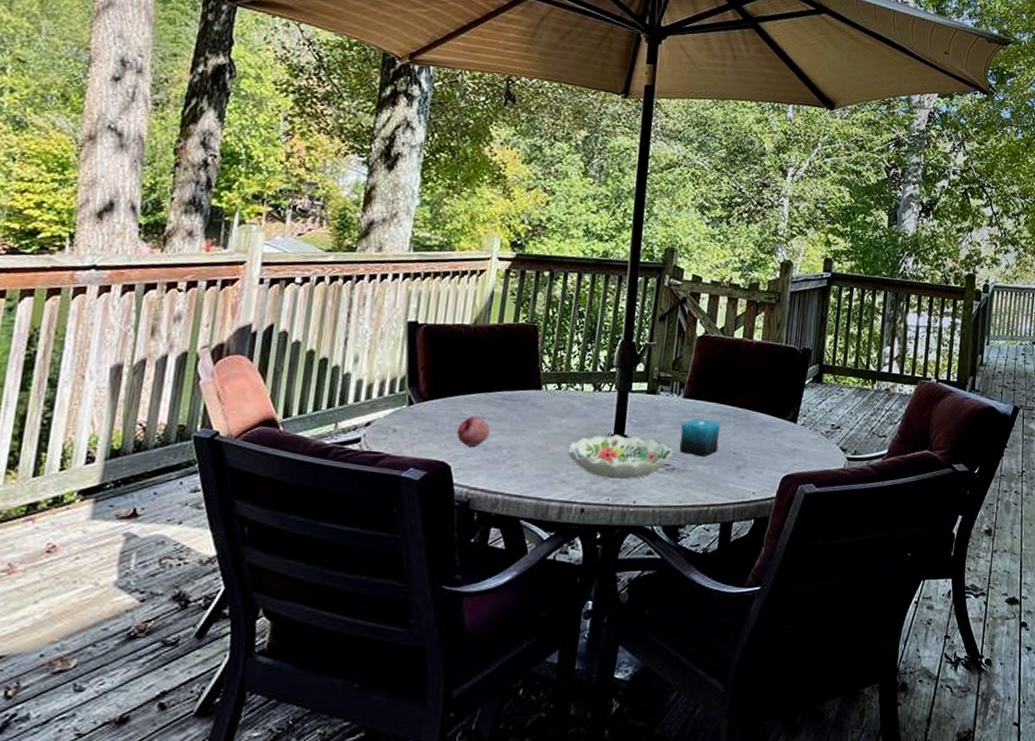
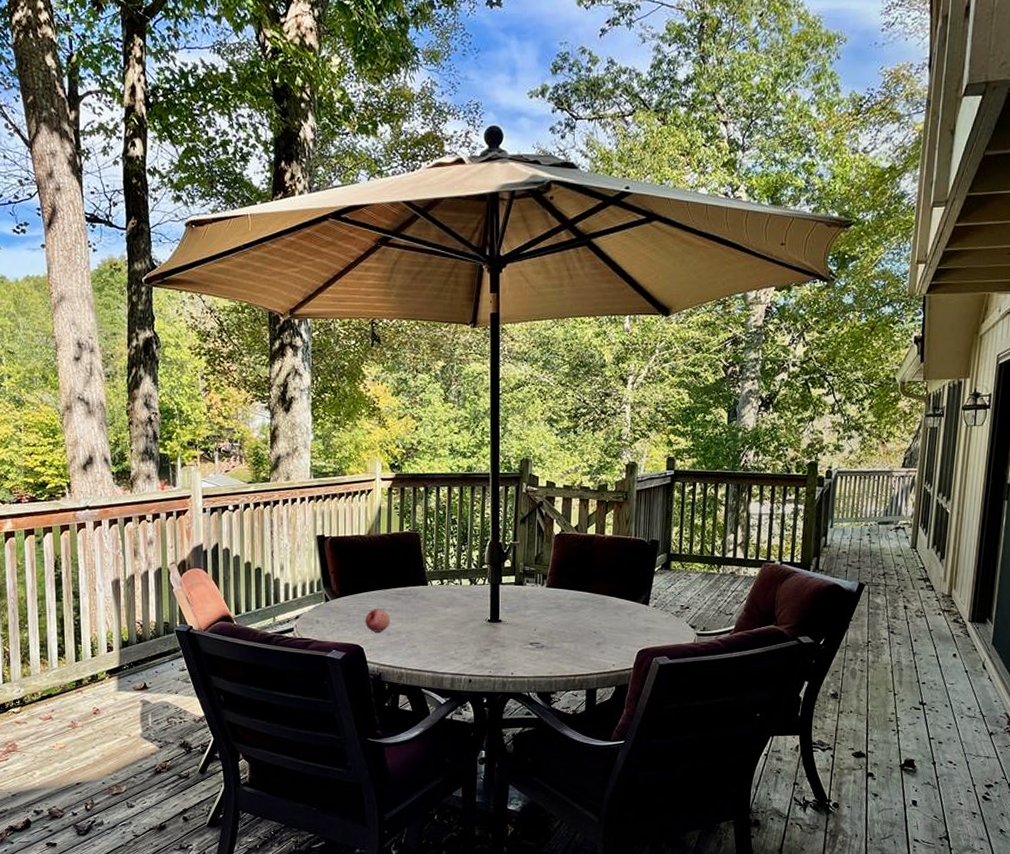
decorative bowl: present [567,434,673,480] -> none [454,619,541,656]
candle: present [679,419,721,457] -> none [546,604,581,636]

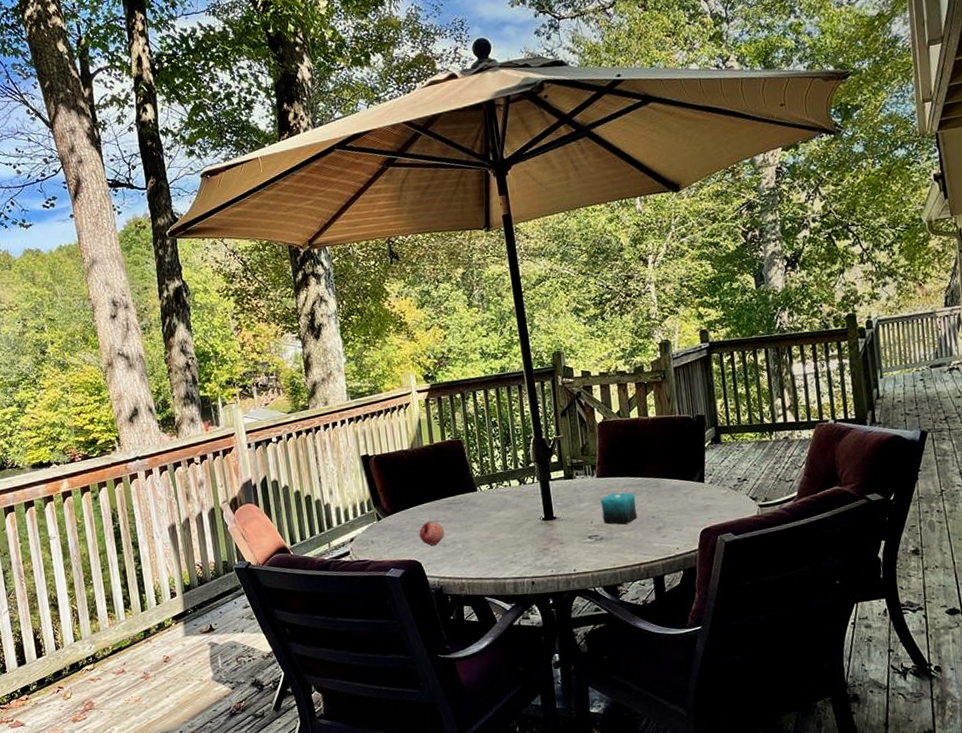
candle: none [546,604,581,636] -> present [600,492,638,525]

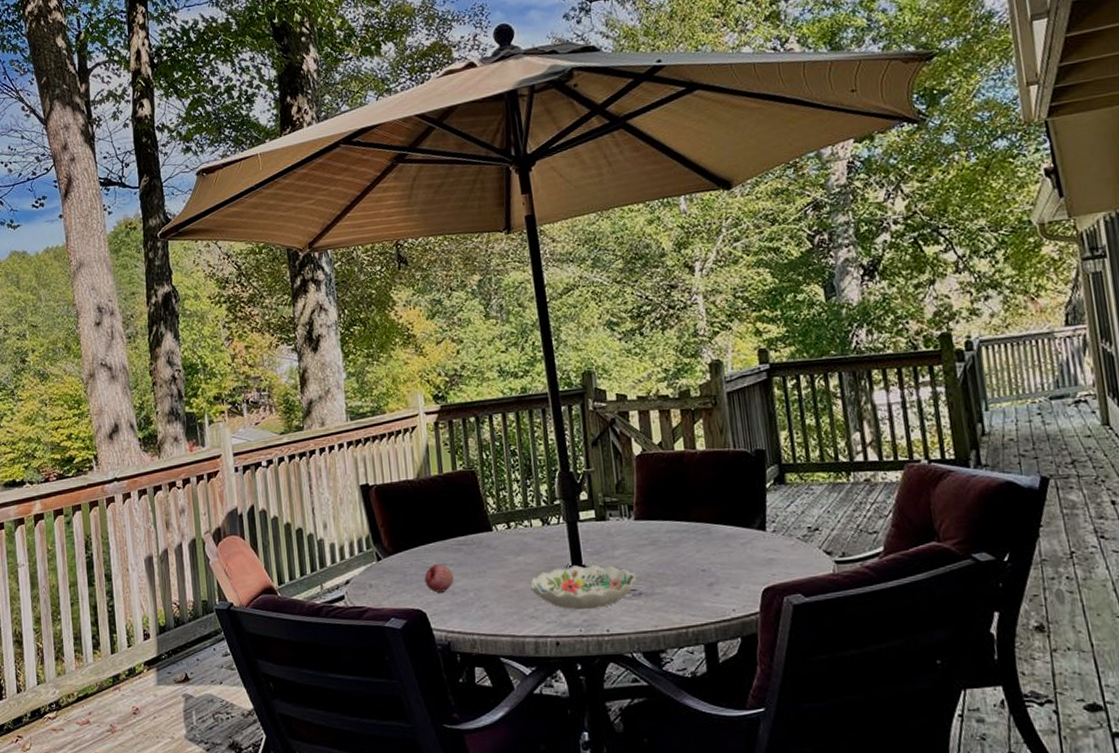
decorative bowl: none [509,516,599,555] -> present [530,564,637,611]
candle: present [600,492,638,525] -> none [639,539,684,578]

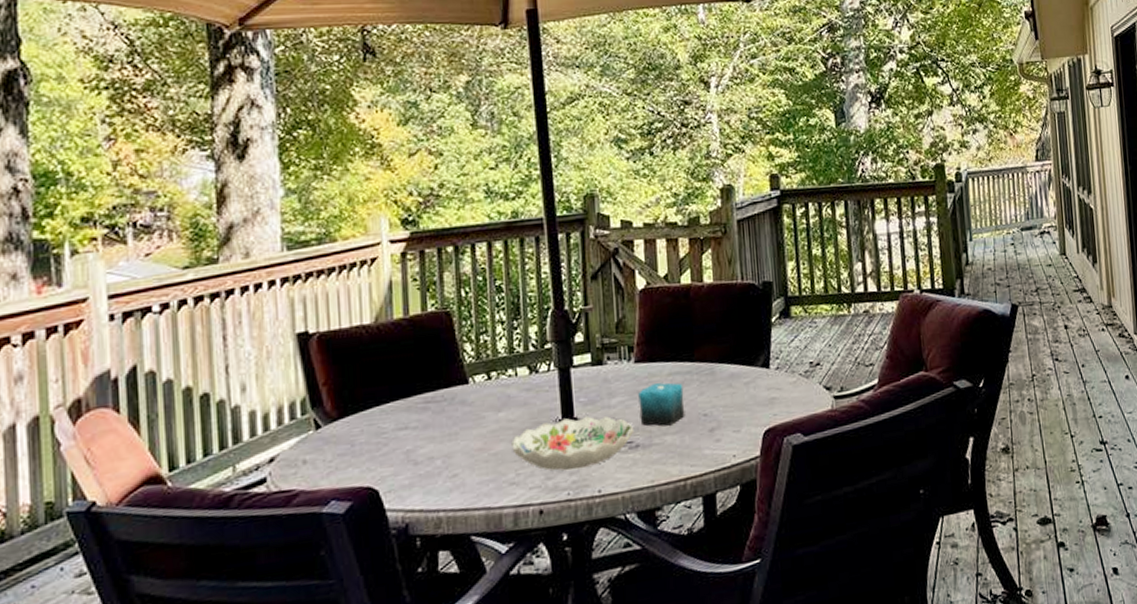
fruit: present [424,563,454,593] -> none [378,427,417,464]
candle: none [639,539,684,578] -> present [638,382,685,426]

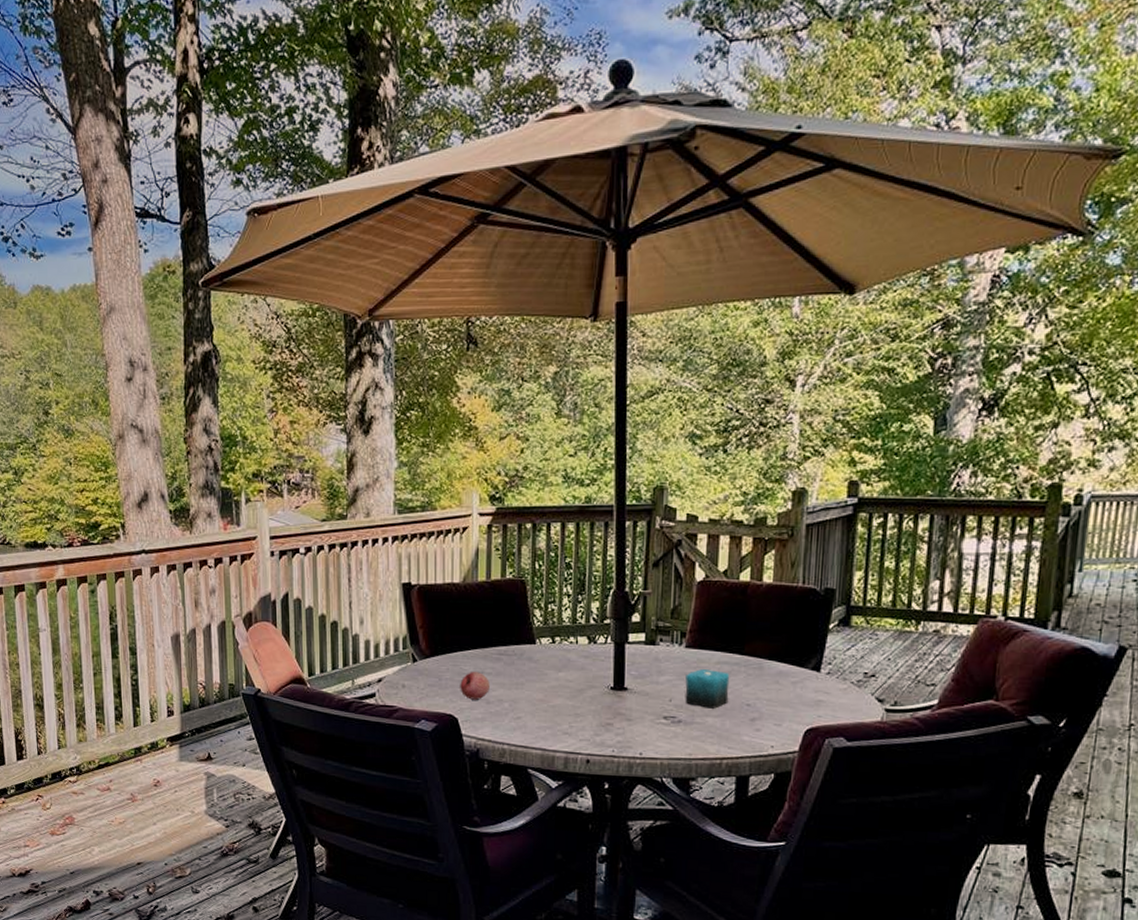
fruit: none [378,427,417,464] -> present [460,671,490,700]
decorative bowl: present [511,416,635,471] -> none [568,687,679,732]

